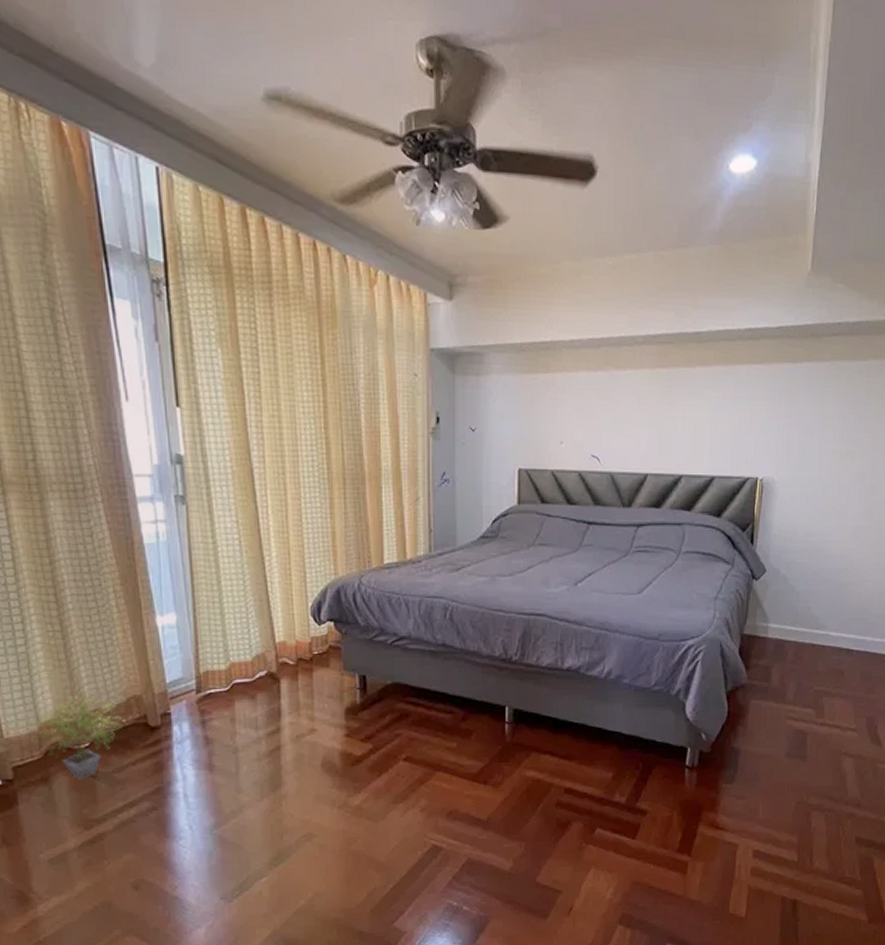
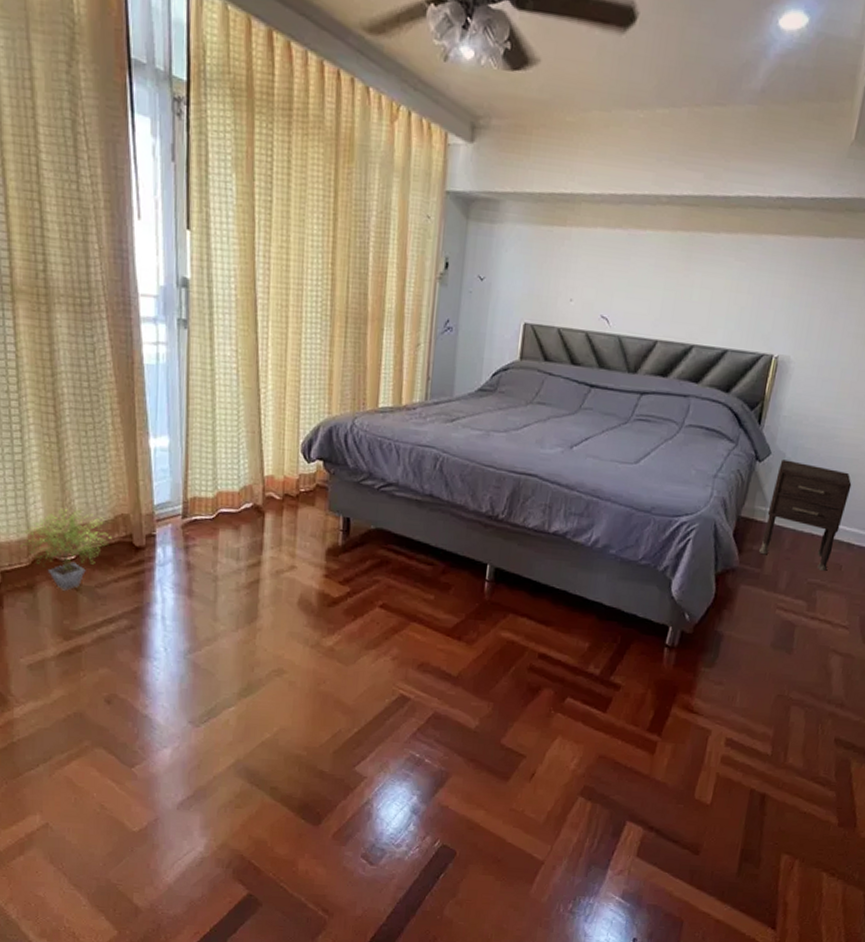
nightstand: none [765,576,845,678] -> present [759,459,852,571]

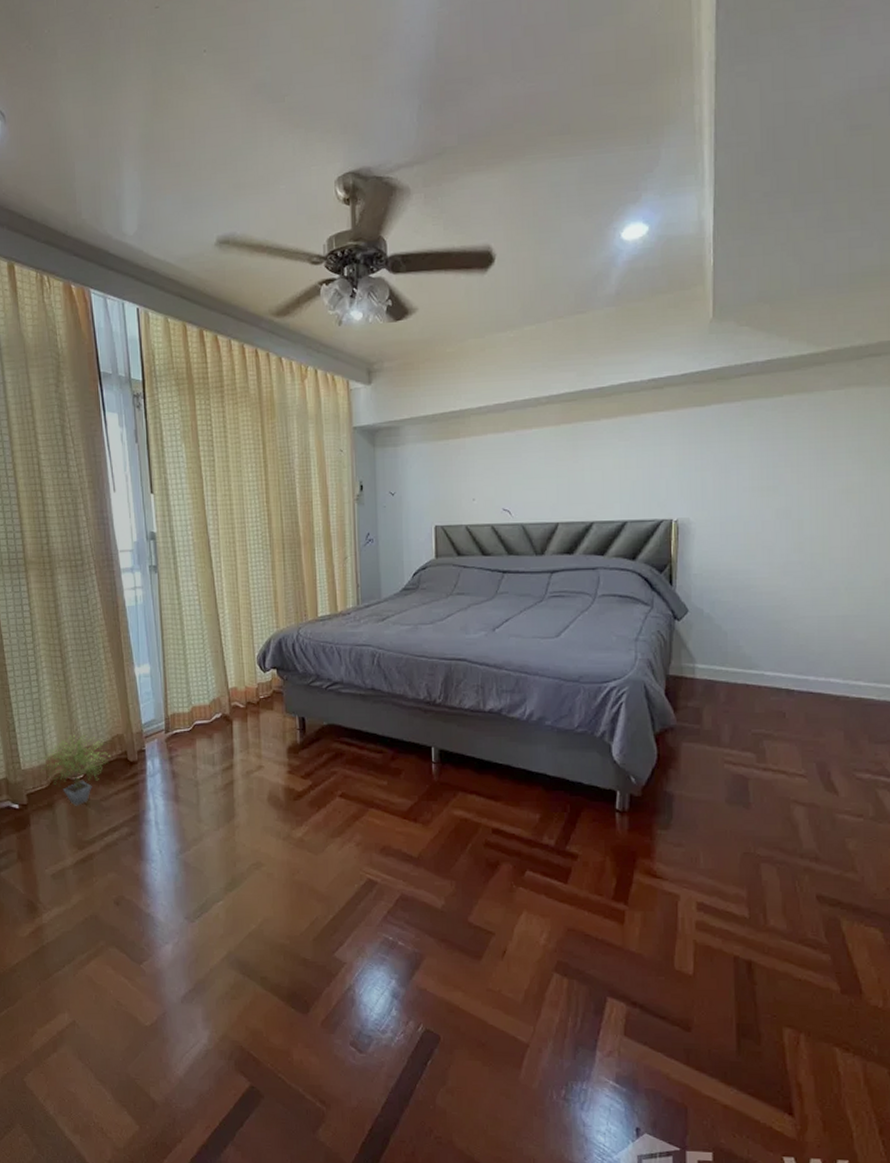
nightstand: present [759,459,852,571] -> none [695,615,778,720]

